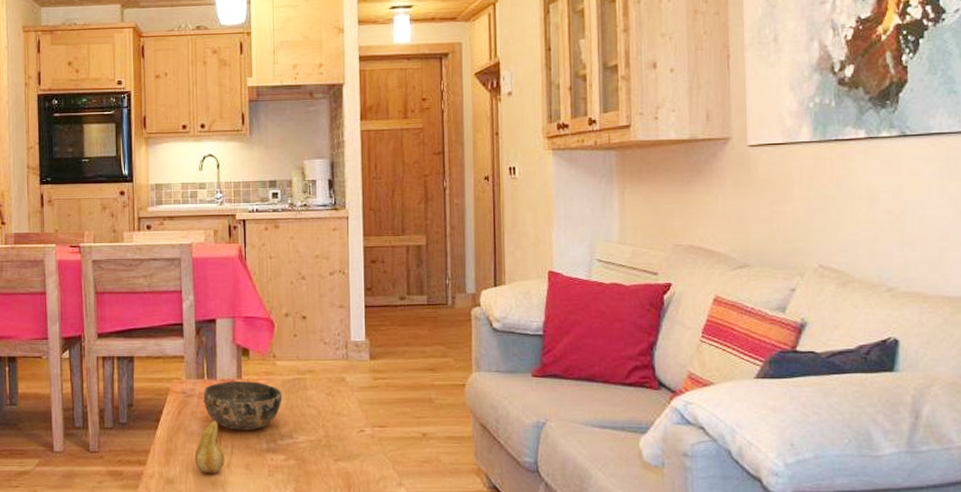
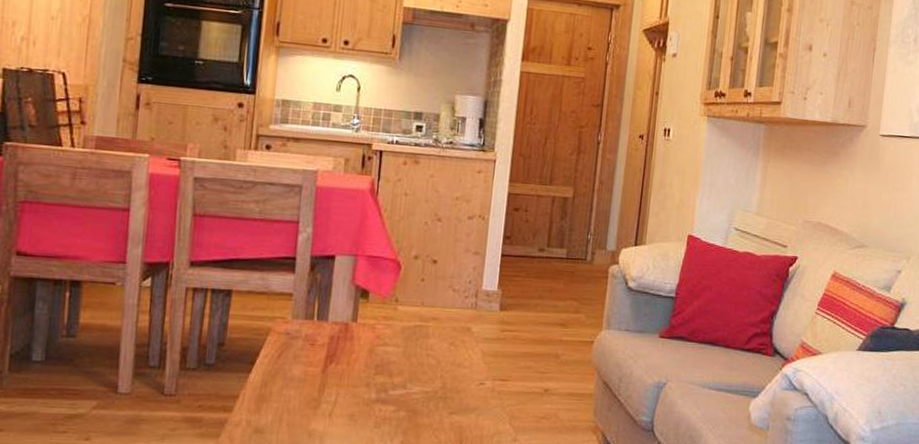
fruit: present [194,419,225,474] -> none [291,365,327,424]
bowl: present [203,381,283,430] -> none [310,324,401,379]

